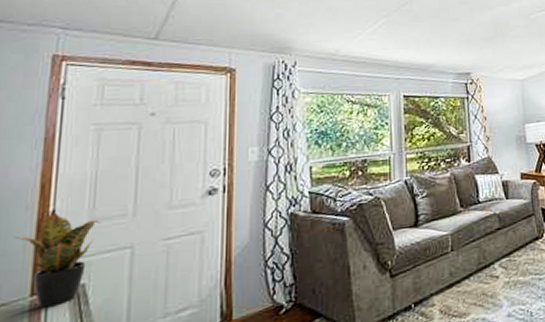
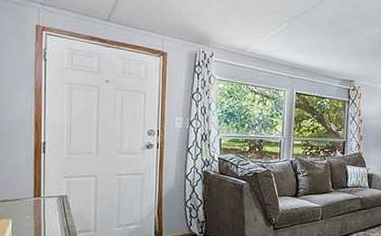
potted plant: present [15,212,101,309] -> none [21,143,75,207]

